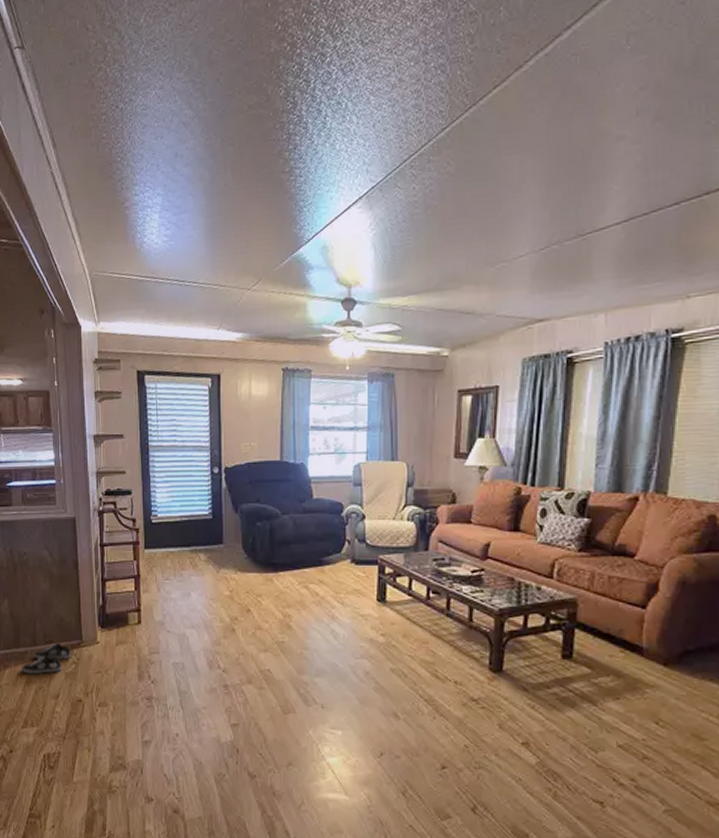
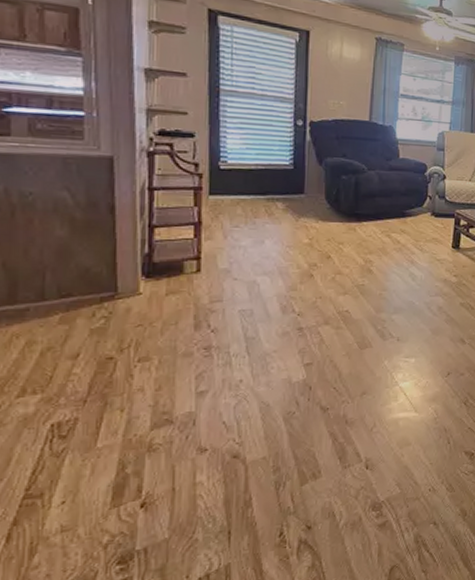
shoe: present [21,642,71,675] -> none [17,295,100,334]

